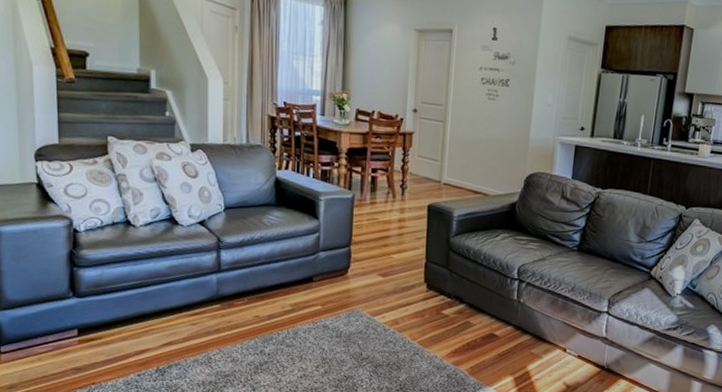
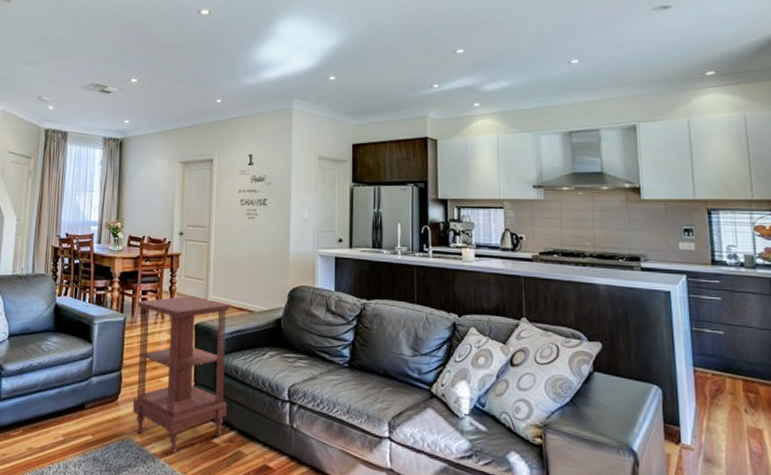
side table: none [362,176,466,323] -> present [132,296,231,454]

